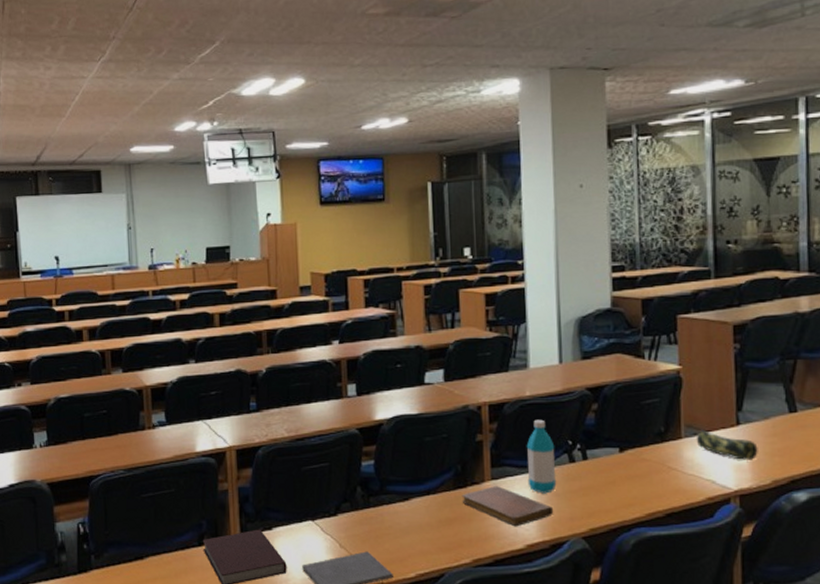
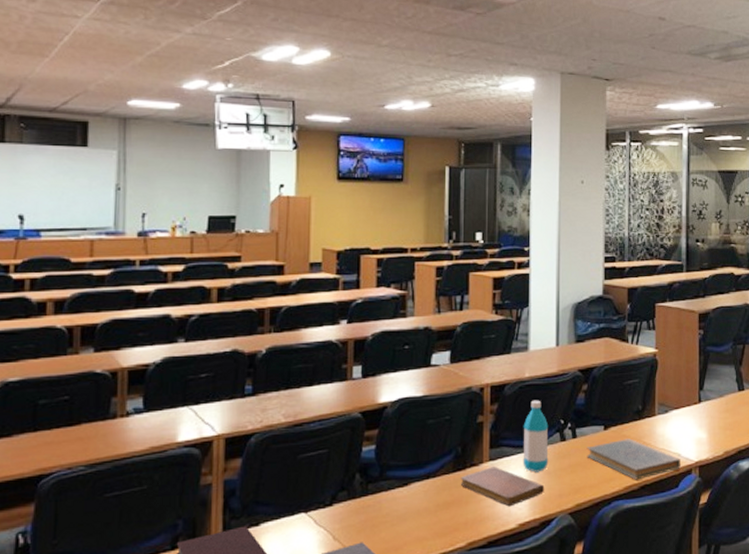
book: none [600,462,716,507] -> present [586,438,681,480]
pencil case: present [696,429,758,460] -> none [667,407,714,434]

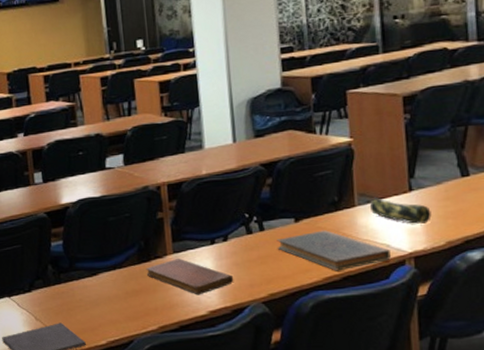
water bottle: present [523,400,549,473] -> none [205,195,236,264]
pencil case: none [667,407,714,434] -> present [369,196,432,224]

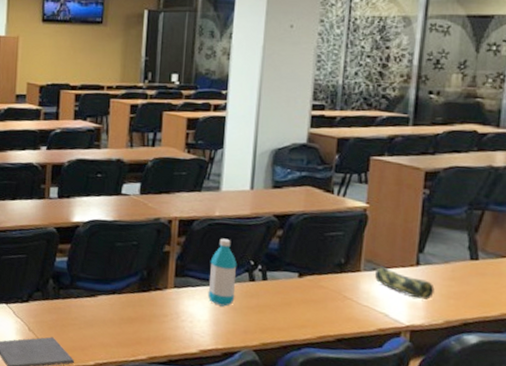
notebook: present [146,259,234,295] -> none [144,293,229,333]
water bottle: none [205,195,236,264] -> present [207,238,238,307]
book: present [276,230,391,271] -> none [277,289,388,332]

